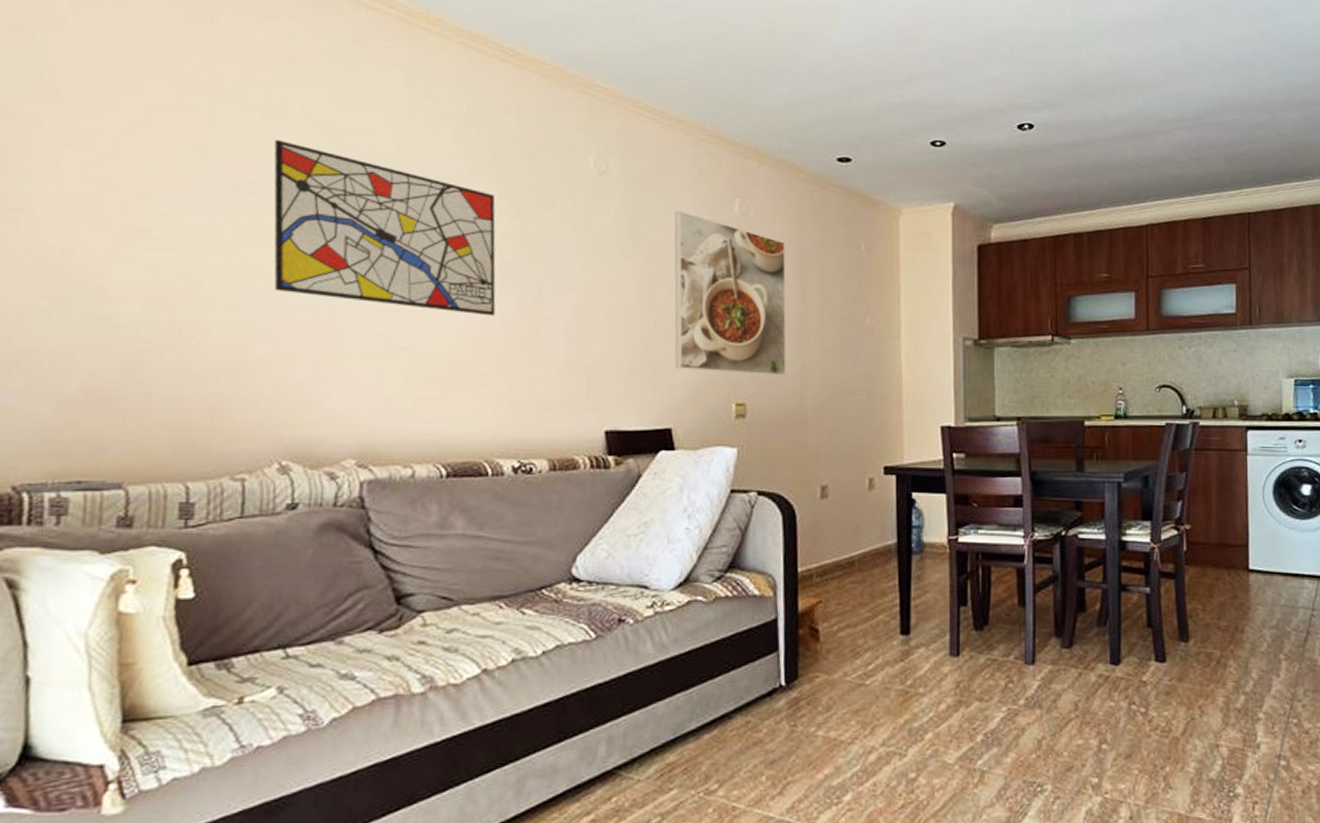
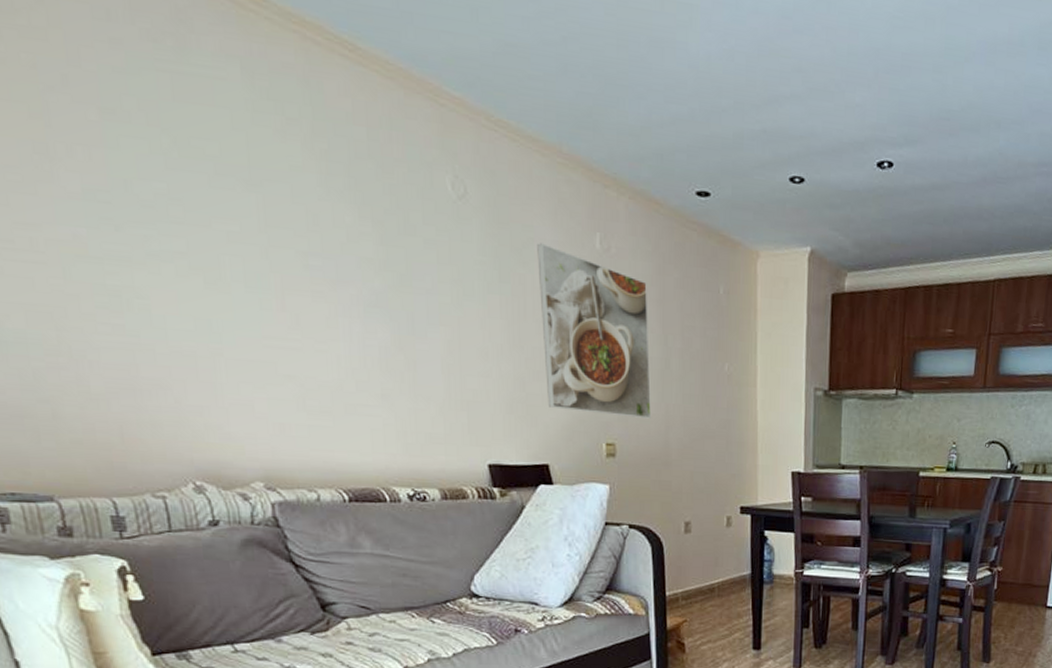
wall art: present [274,140,496,316] -> none [117,142,372,348]

